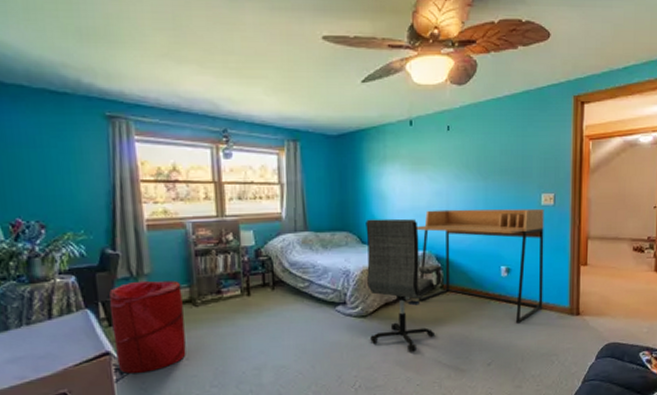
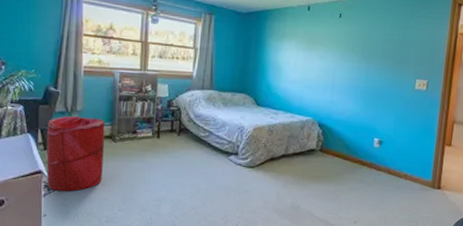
office chair: present [366,218,442,352] -> none [255,85,323,203]
desk: present [417,208,544,324] -> none [299,83,417,190]

